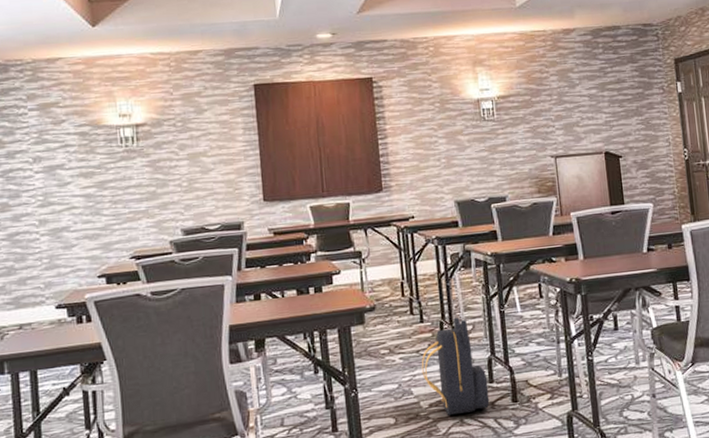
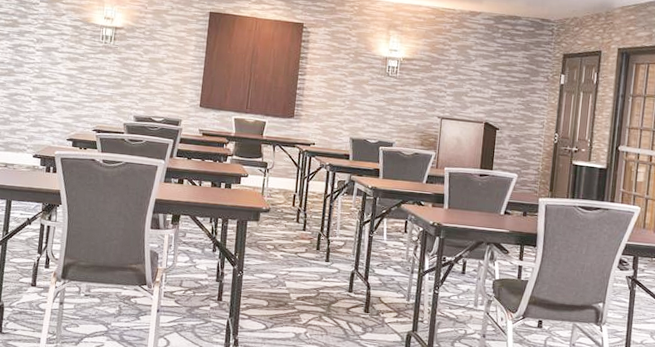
backpack: present [421,317,490,415] -> none [296,232,348,312]

